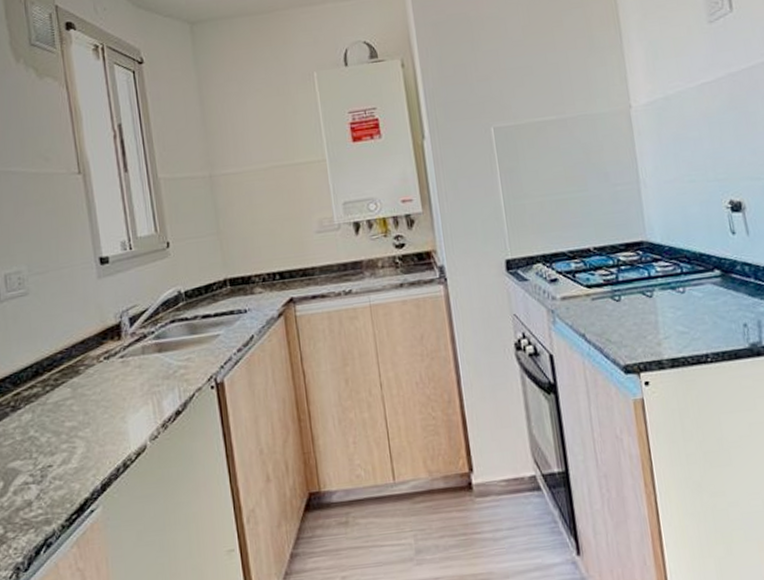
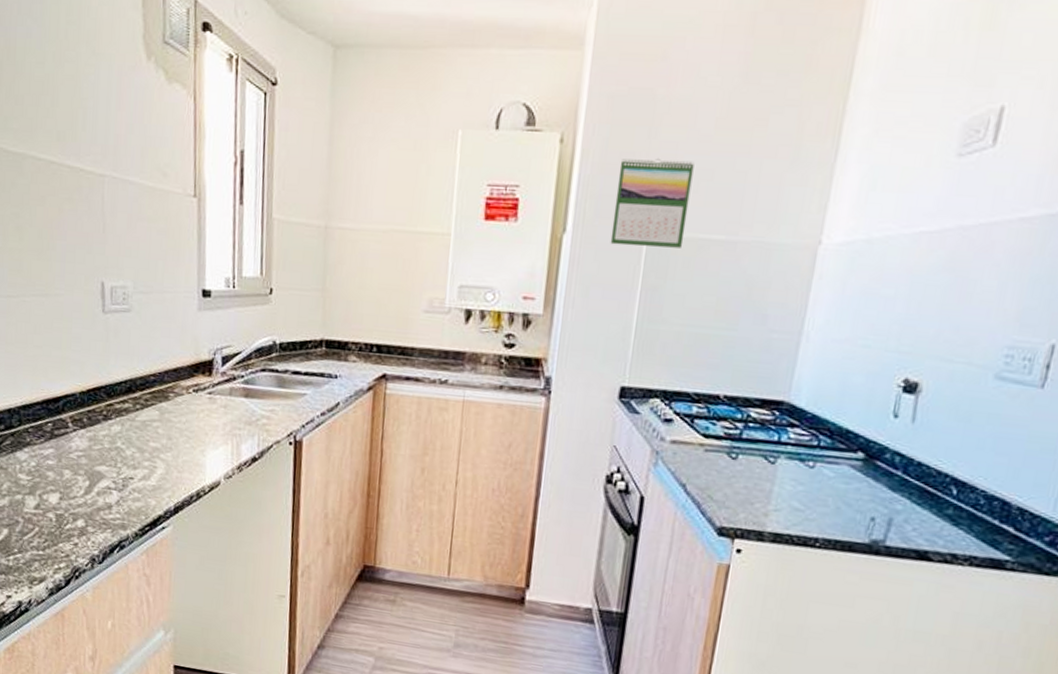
calendar: none [455,62,524,141] -> present [610,157,694,248]

